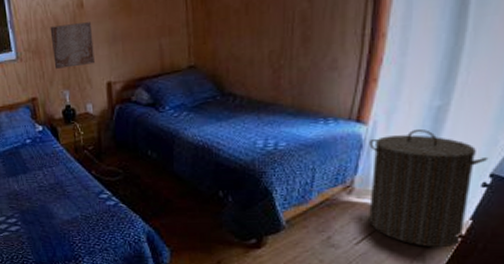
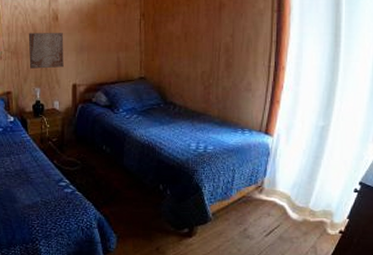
laundry hamper: present [369,128,489,248] -> none [275,142,358,242]

